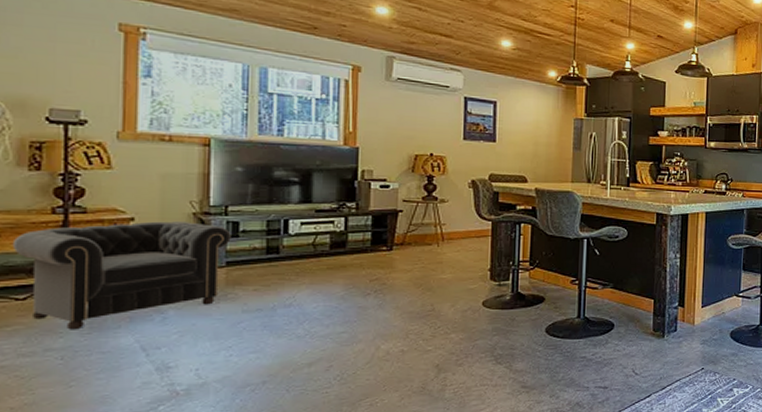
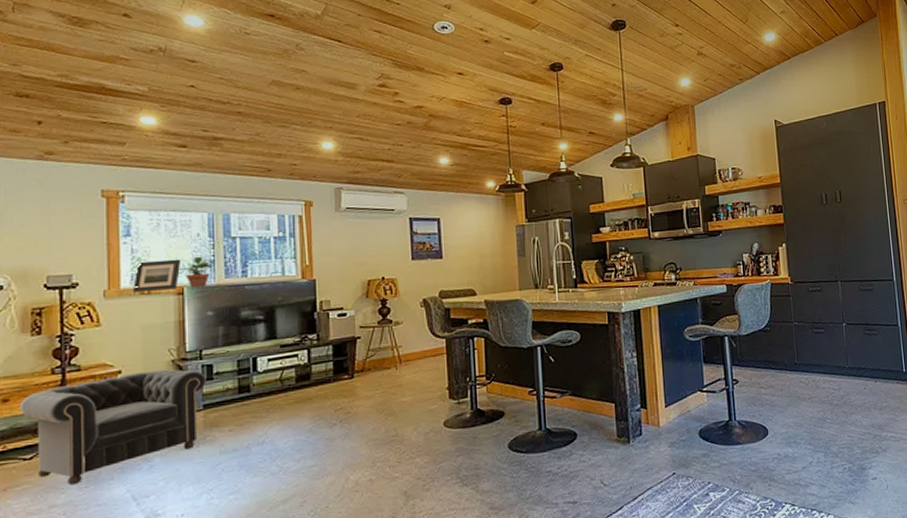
picture frame: none [152,105,209,140] -> present [133,259,181,292]
potted plant: none [205,108,248,142] -> present [178,256,215,288]

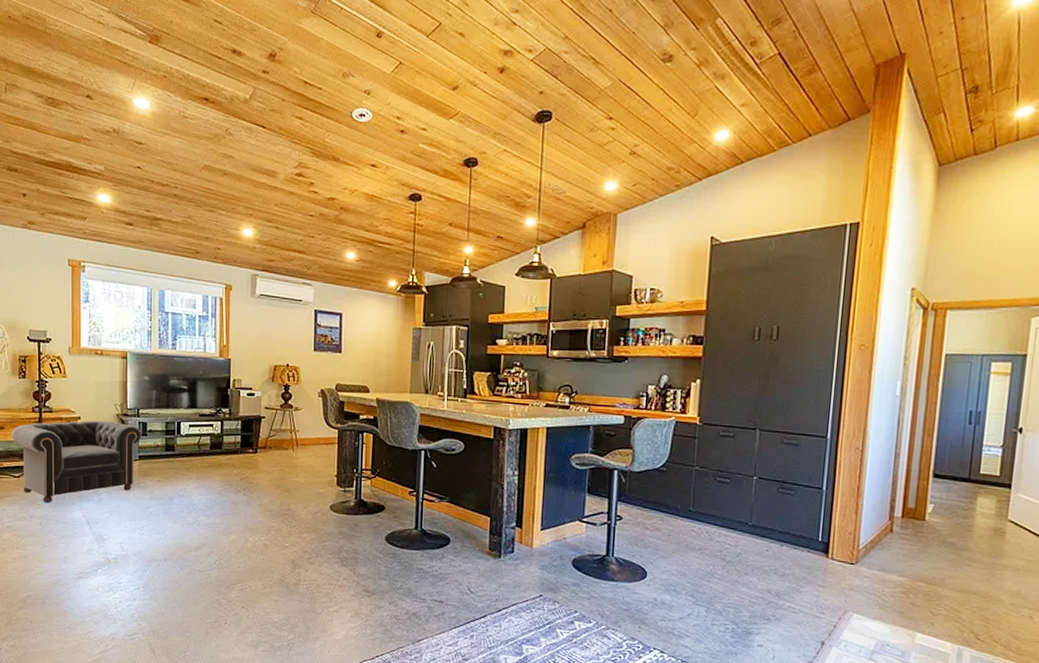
picture frame: present [133,259,181,292] -> none [90,325,126,353]
potted plant: present [178,256,215,288] -> none [124,326,151,354]

